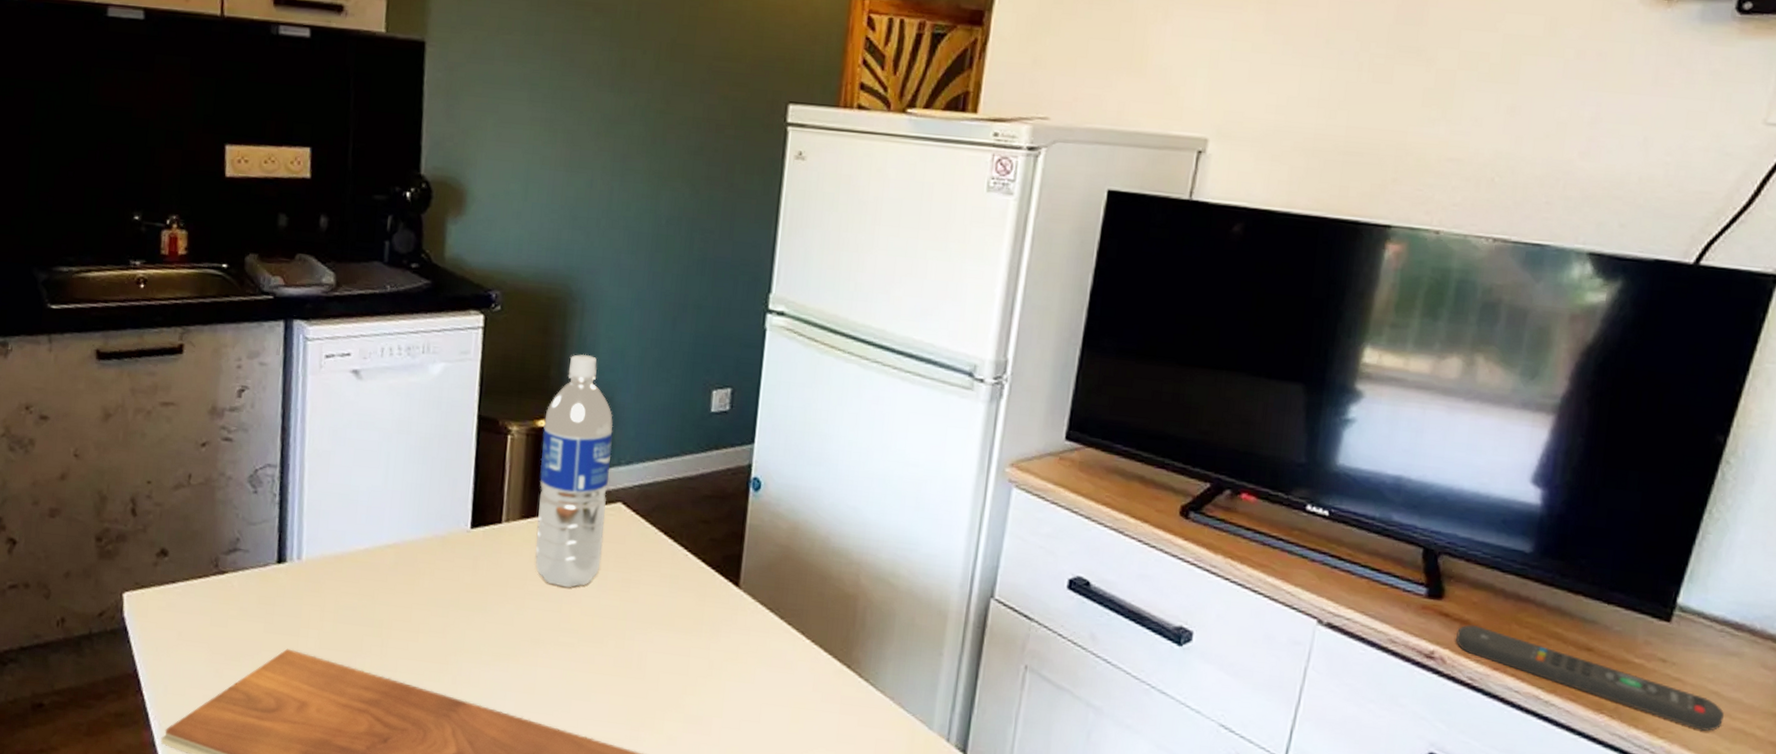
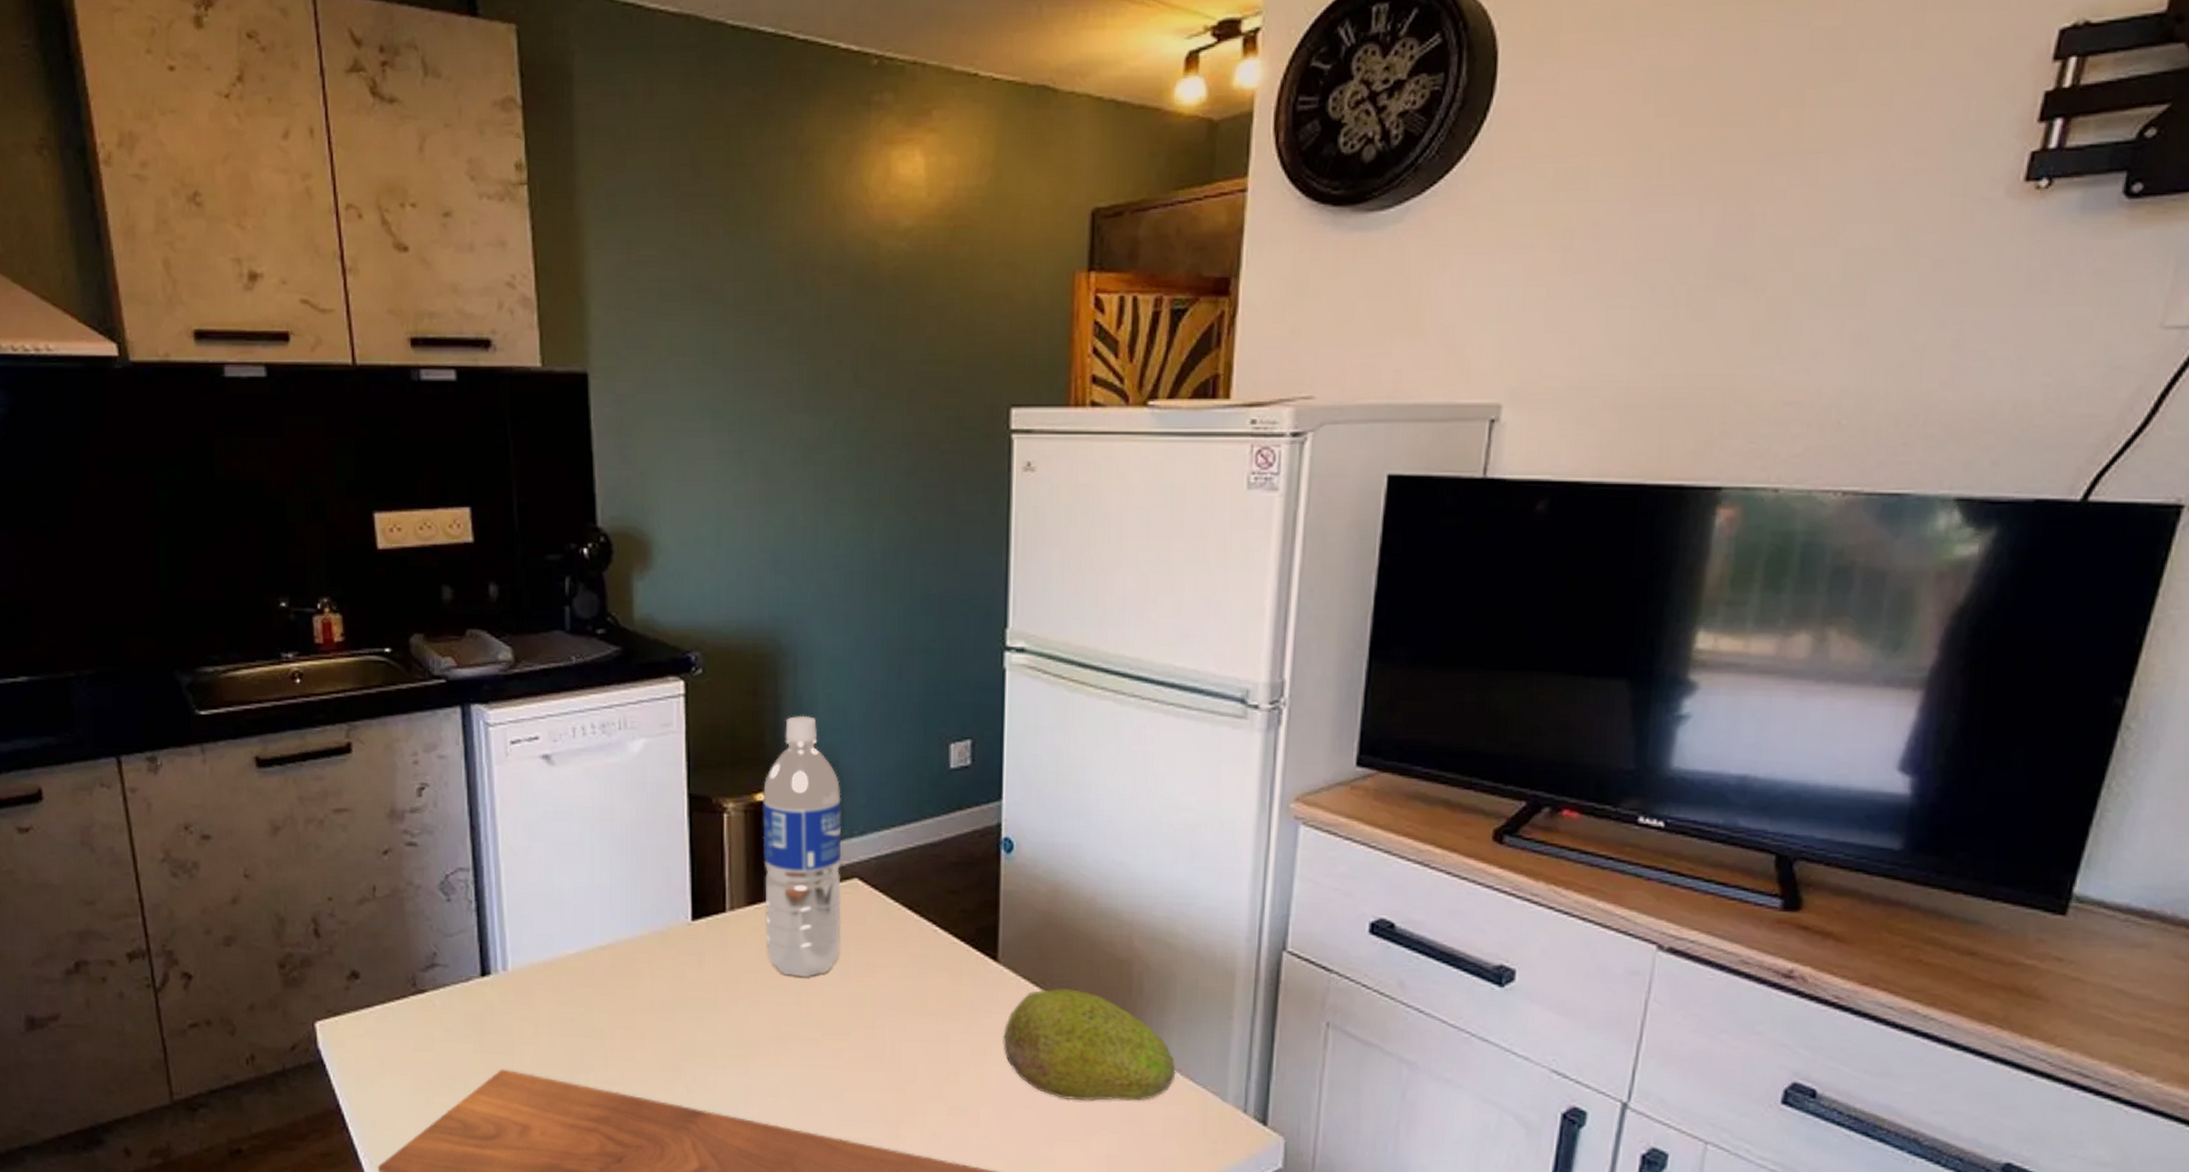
fruit: none [738,615,889,724] -> present [1003,987,1175,1101]
remote control: present [1456,624,1725,732] -> none [1818,936,2132,1035]

